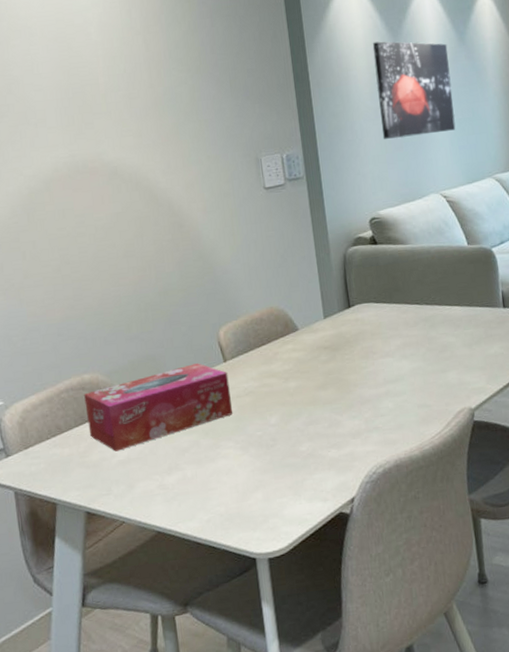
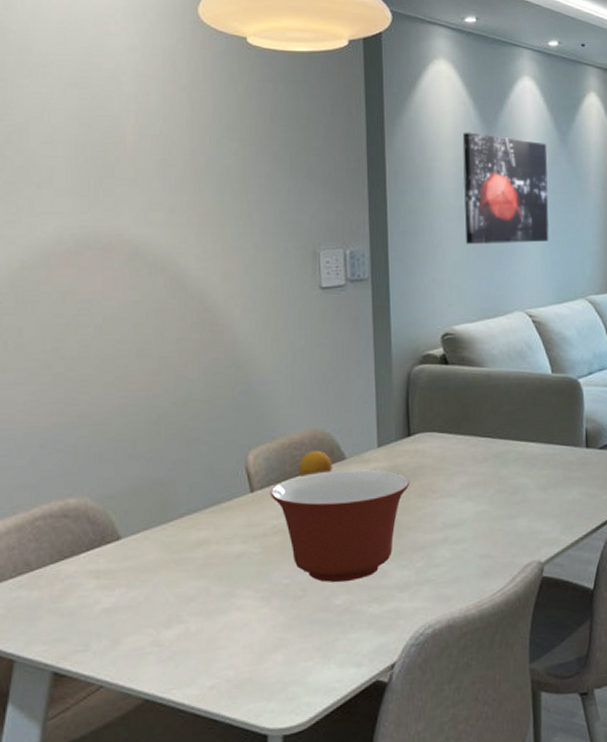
tissue box: present [84,363,233,452] -> none [66,492,256,597]
mixing bowl: none [239,337,354,433] -> present [270,469,410,582]
fruit: none [260,324,288,347] -> present [299,450,332,477]

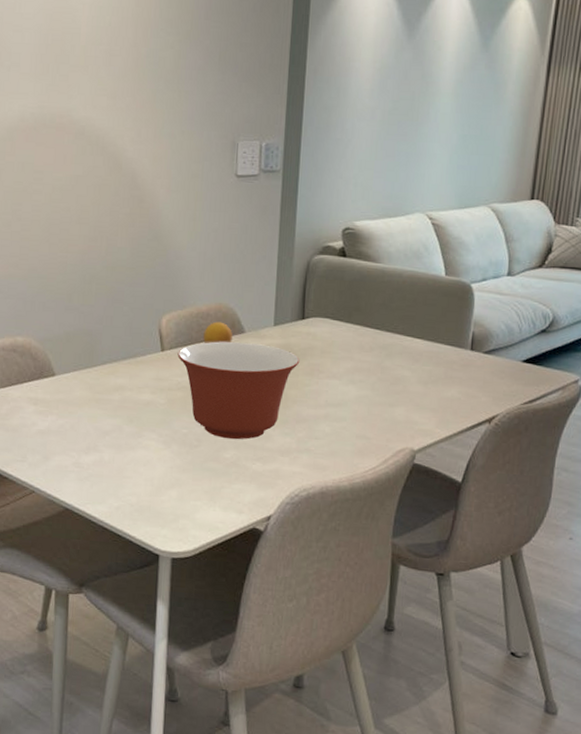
wall art: present [462,132,549,245] -> none [374,33,468,147]

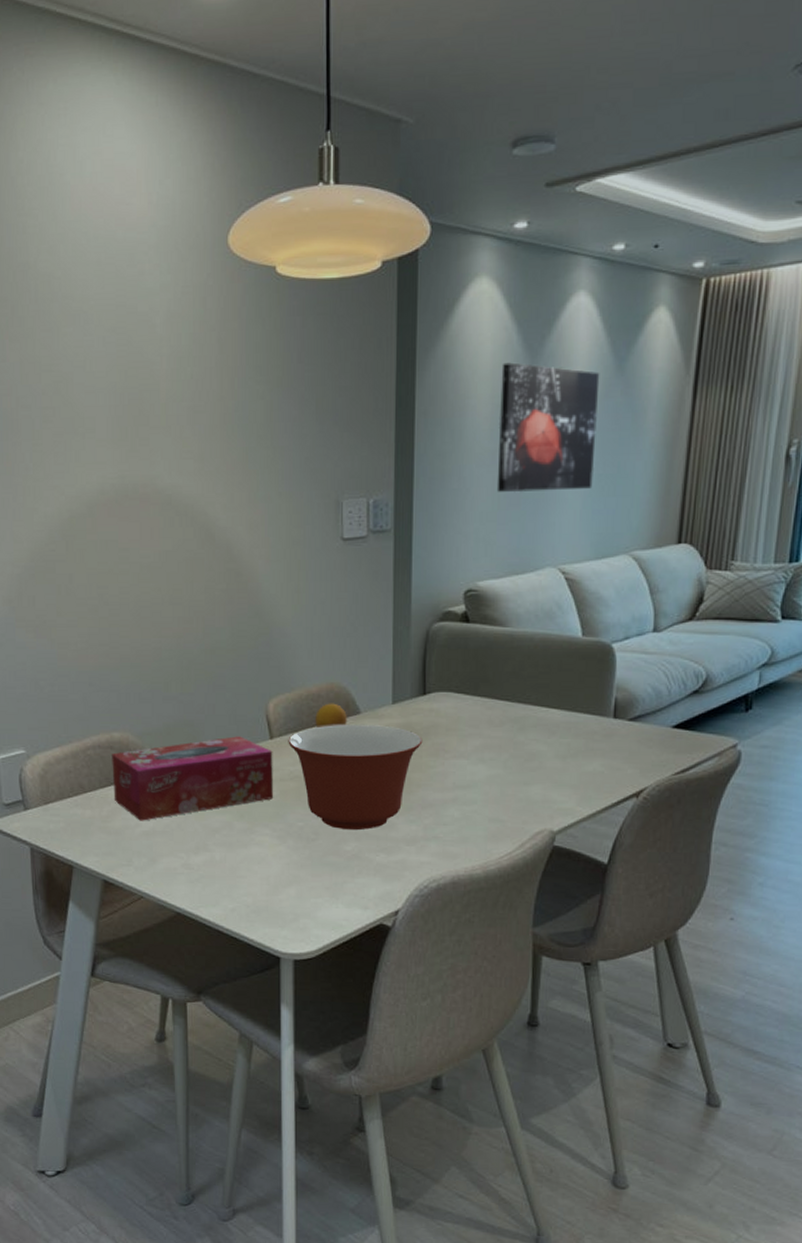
tissue box: none [13,347,163,421] -> present [112,736,274,821]
wall art: none [374,33,468,147] -> present [496,362,600,493]

